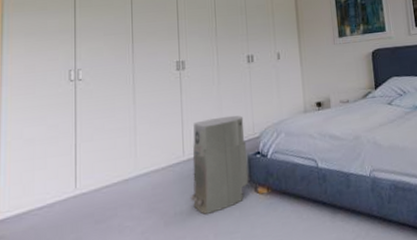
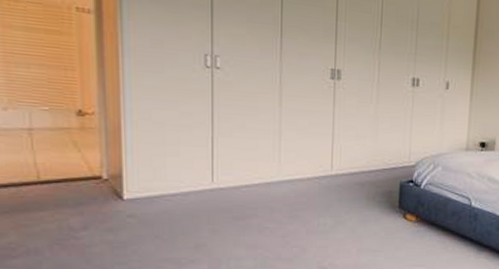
air purifier: present [190,115,249,215] -> none [335,138,400,230]

